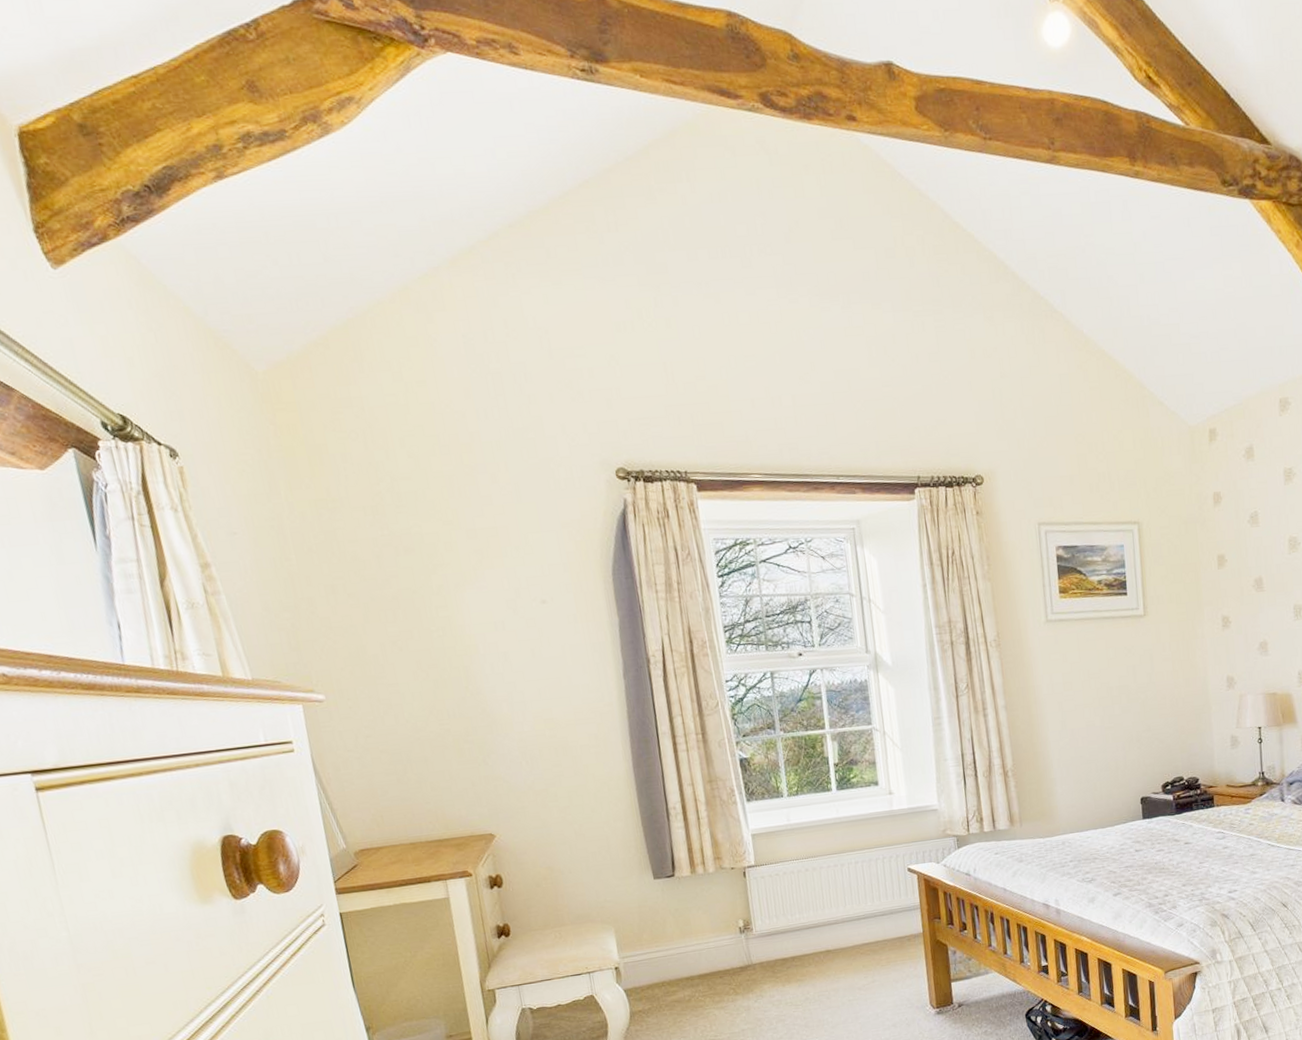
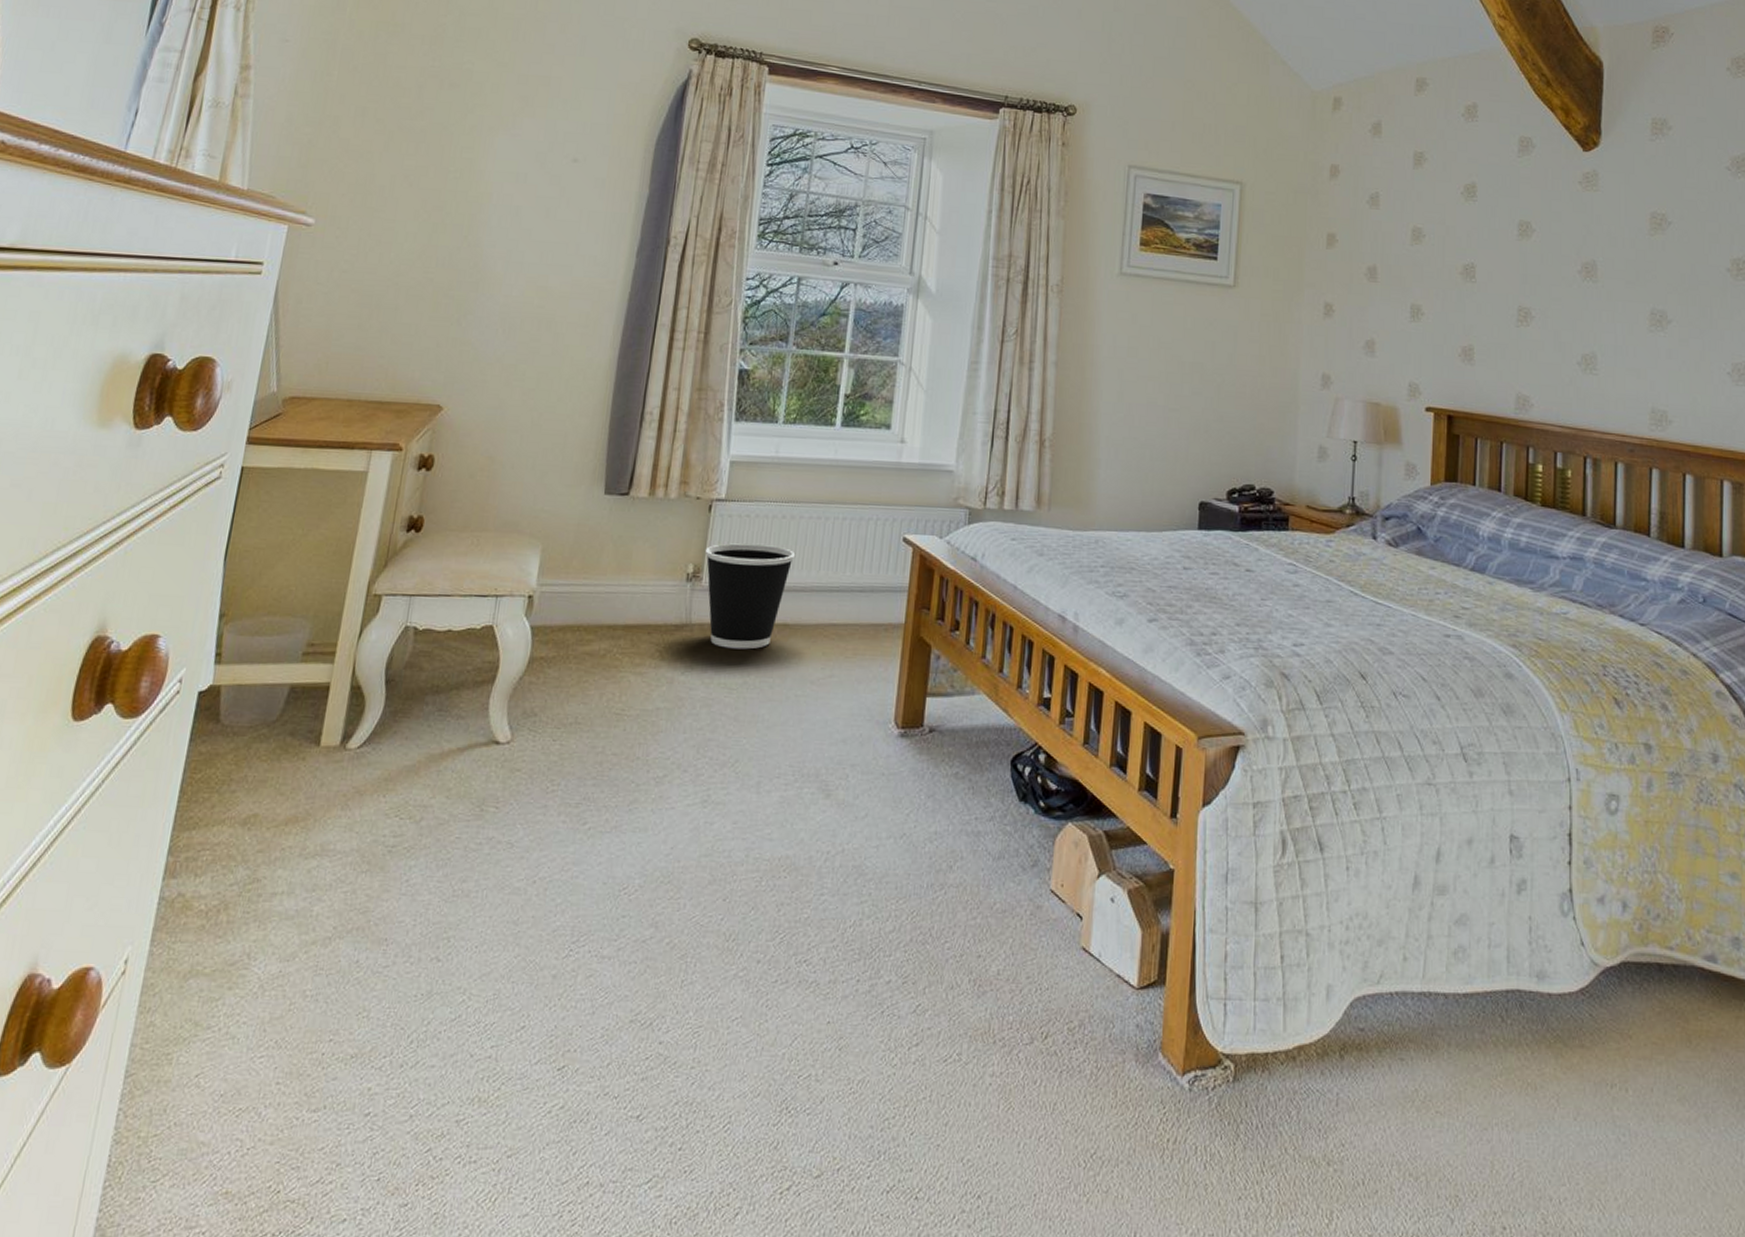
wastebasket: none [749,893,824,977] -> present [704,543,796,650]

